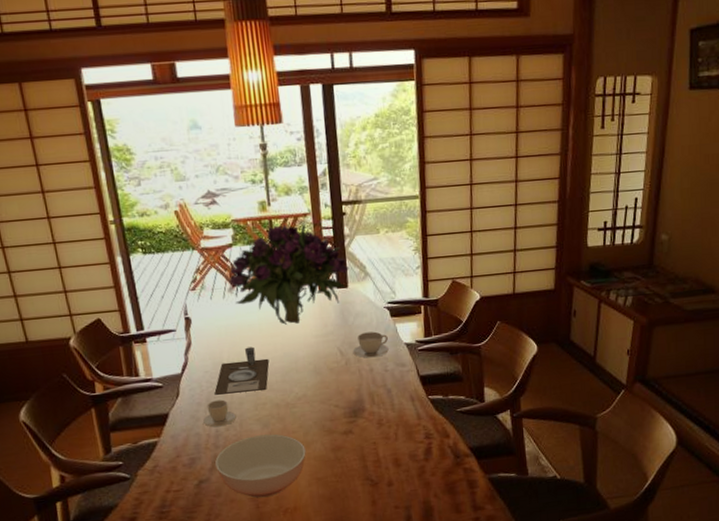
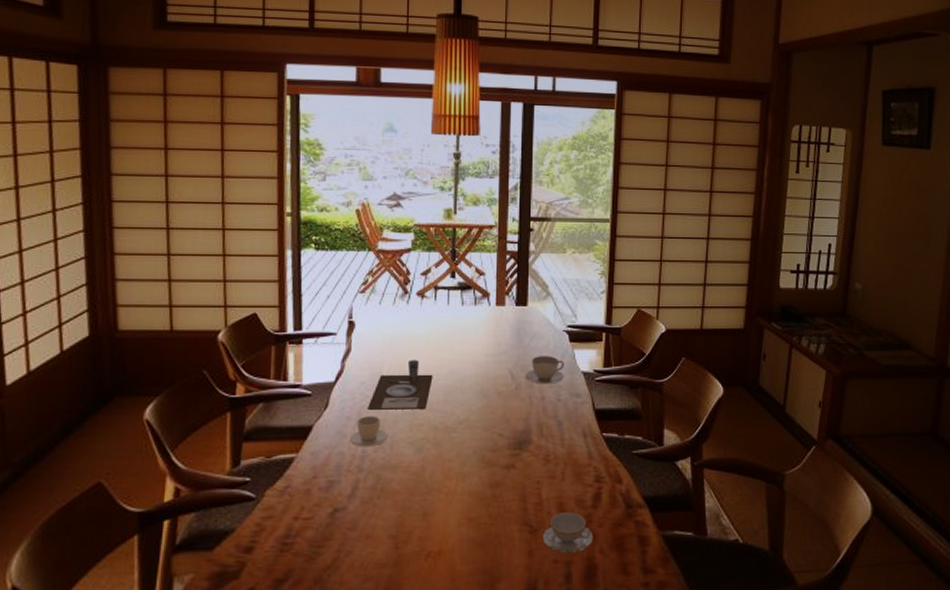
bowl: present [214,434,306,498] -> none [355,460,460,536]
bouquet: present [228,223,350,325] -> none [402,233,531,339]
teacup: none [382,466,428,500] -> present [542,512,593,553]

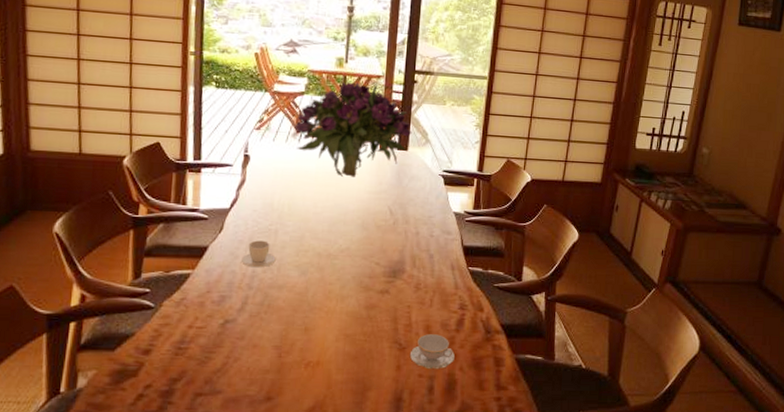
place setting: present [368,360,433,410] -> none [259,192,319,237]
bouquet: none [402,233,531,339] -> present [294,81,413,177]
teacup: present [525,356,564,384] -> none [402,196,438,222]

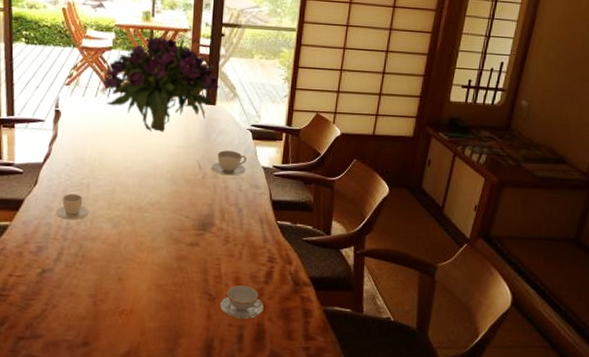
teacup: none [402,196,438,222] -> present [211,150,247,176]

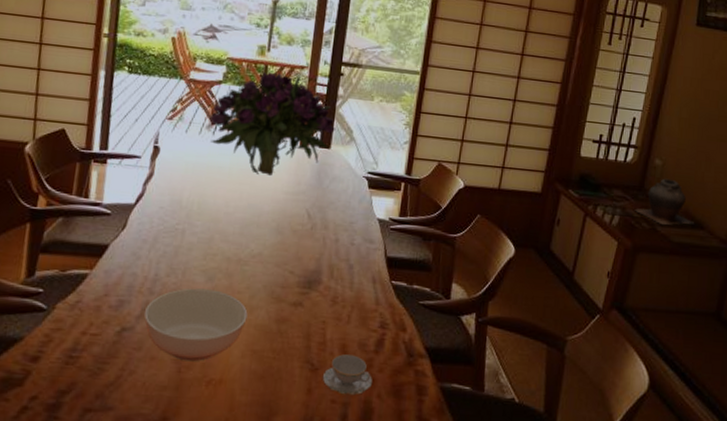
teacup: present [56,193,89,220] -> none [144,240,181,271]
bowl: none [60,234,151,296] -> present [143,288,248,362]
teacup: present [211,150,247,176] -> none [321,198,361,228]
ceramic pot: none [500,118,557,162] -> present [634,178,694,226]

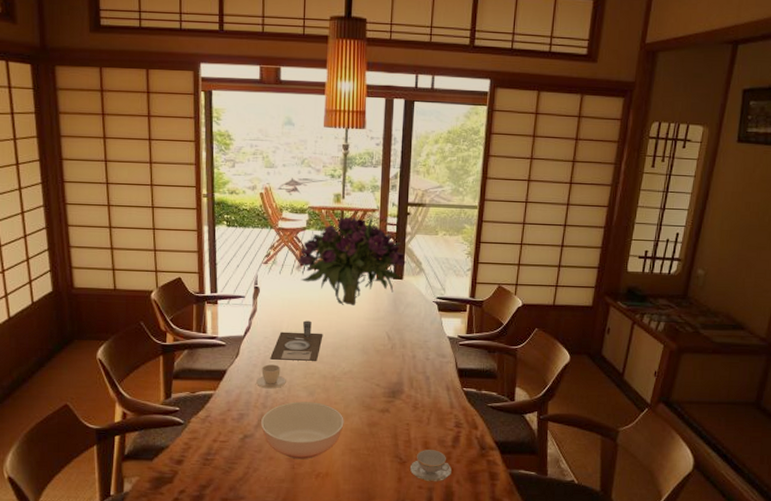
teacup: none [144,240,181,271] -> present [256,364,286,389]
place setting: none [164,190,231,239] -> present [270,320,323,361]
ceramic pot: present [634,178,694,226] -> none [678,286,735,328]

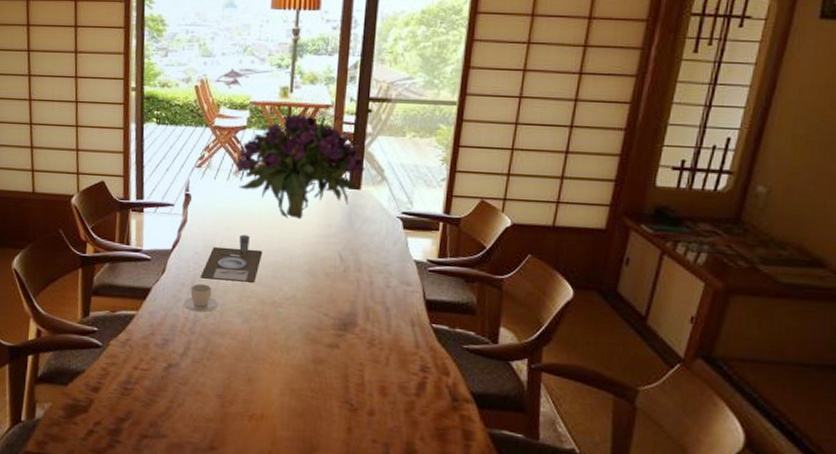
bowl: present [260,401,344,460] -> none [187,328,285,397]
teacup: present [409,450,452,481] -> none [362,396,414,436]

